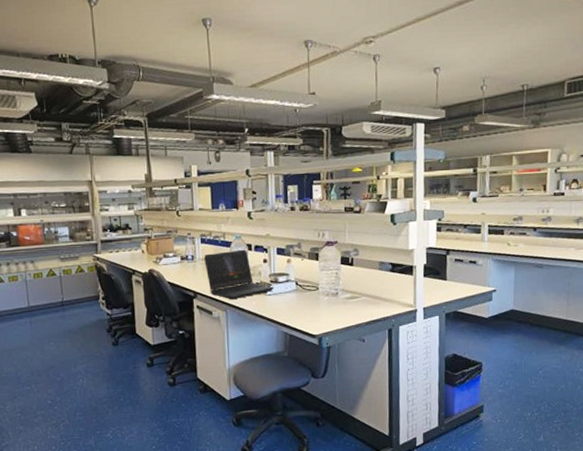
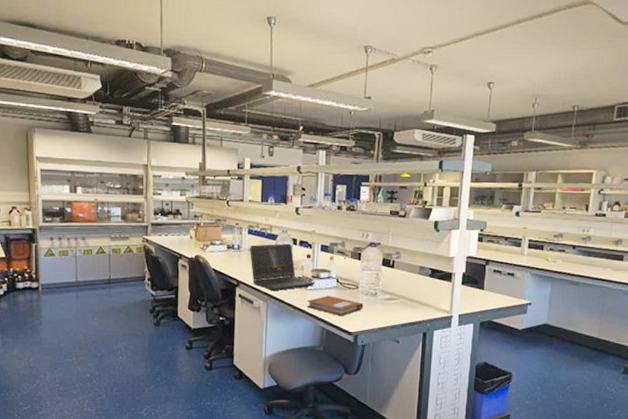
notebook: none [267,299,325,320] -> present [306,295,363,317]

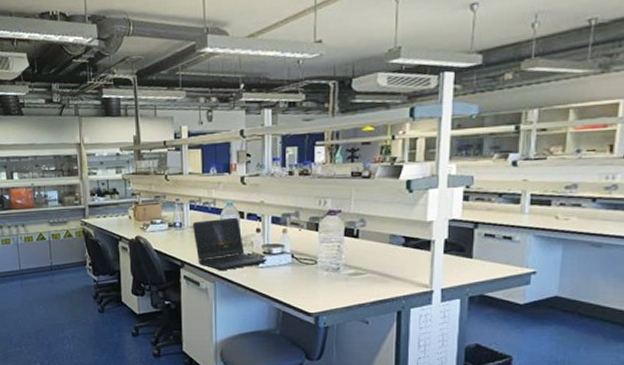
notebook: present [306,295,363,317] -> none [259,273,324,296]

